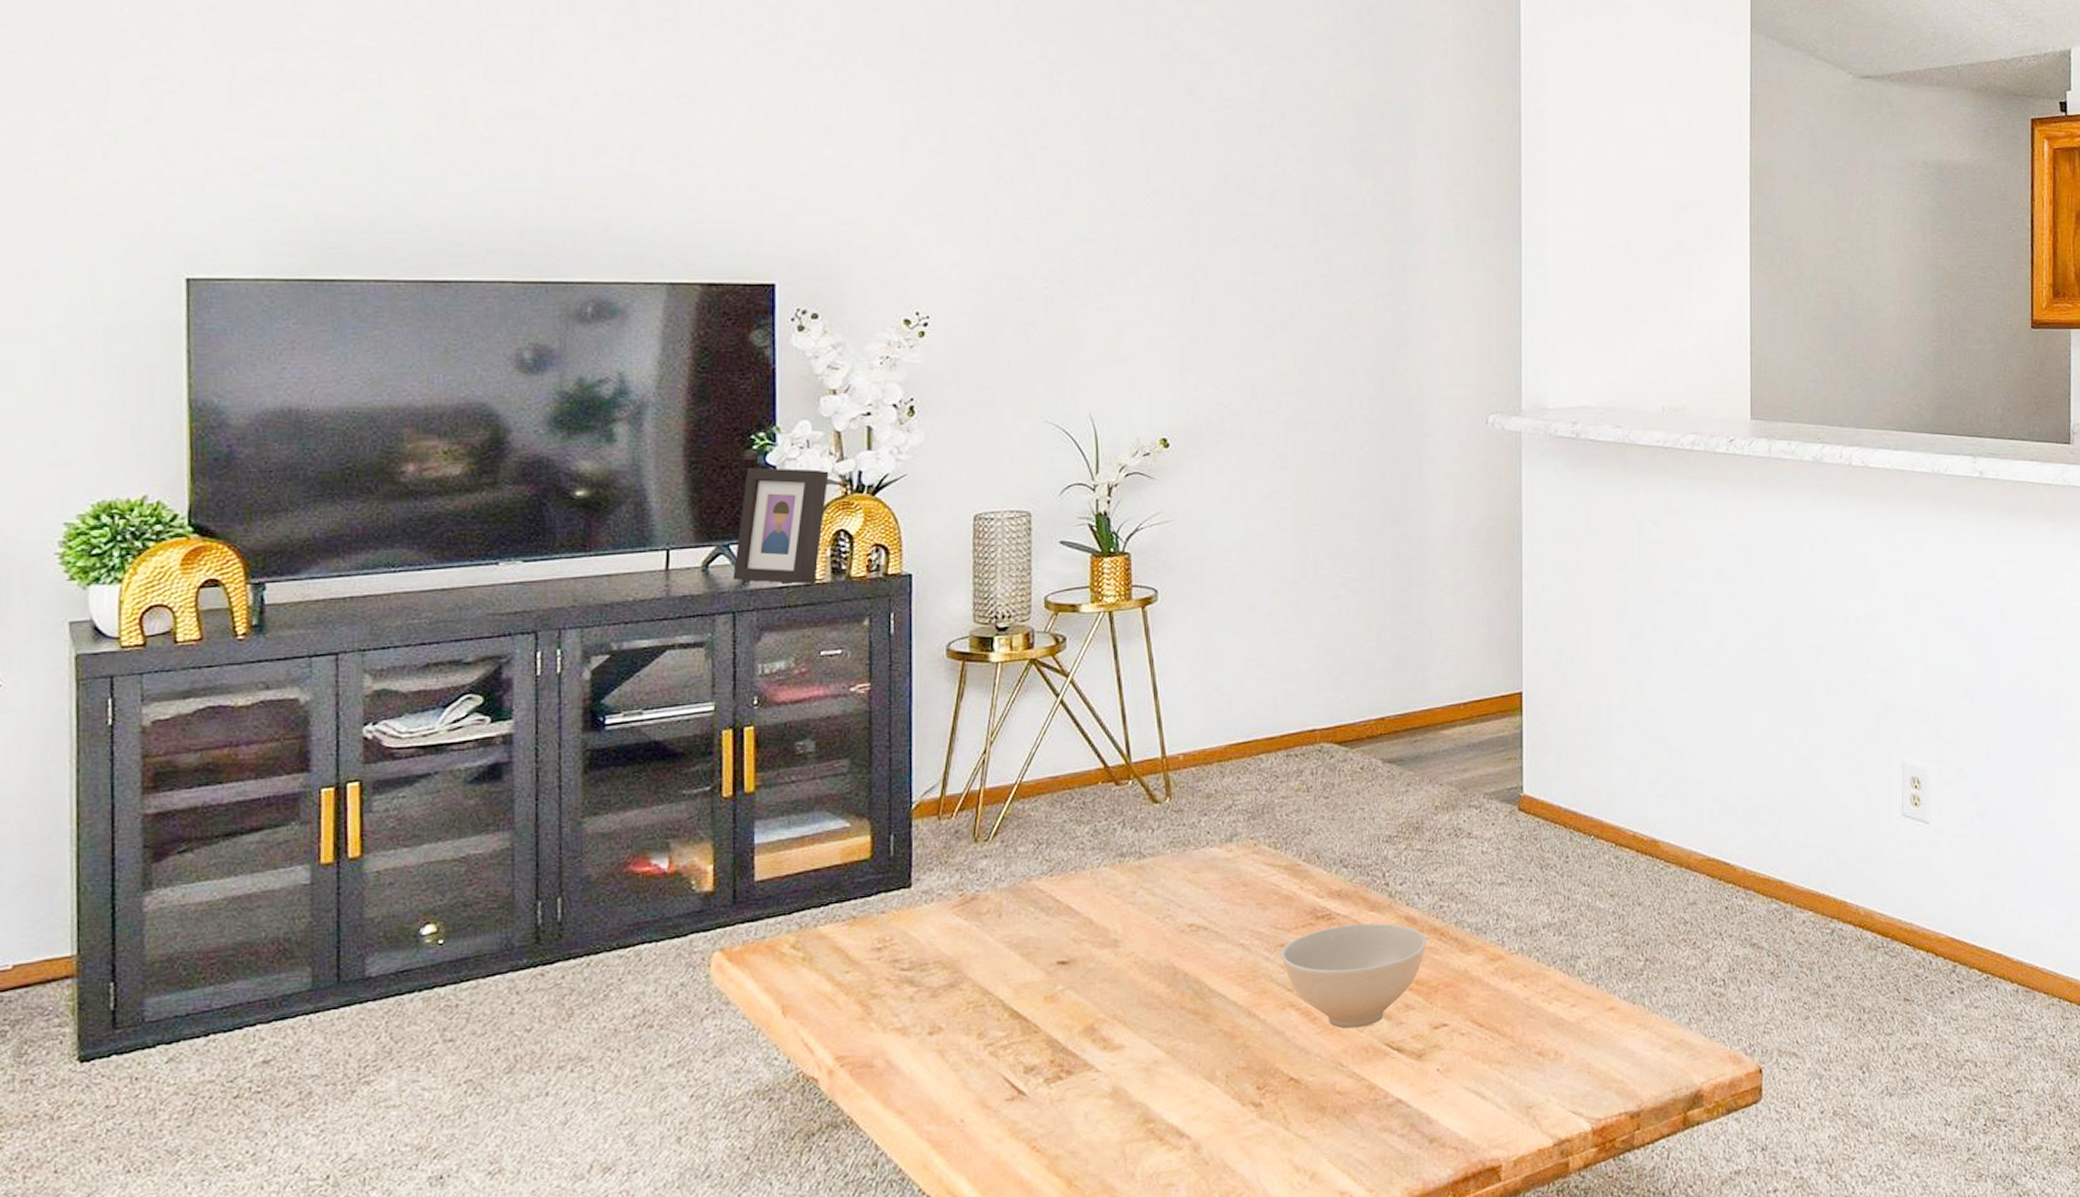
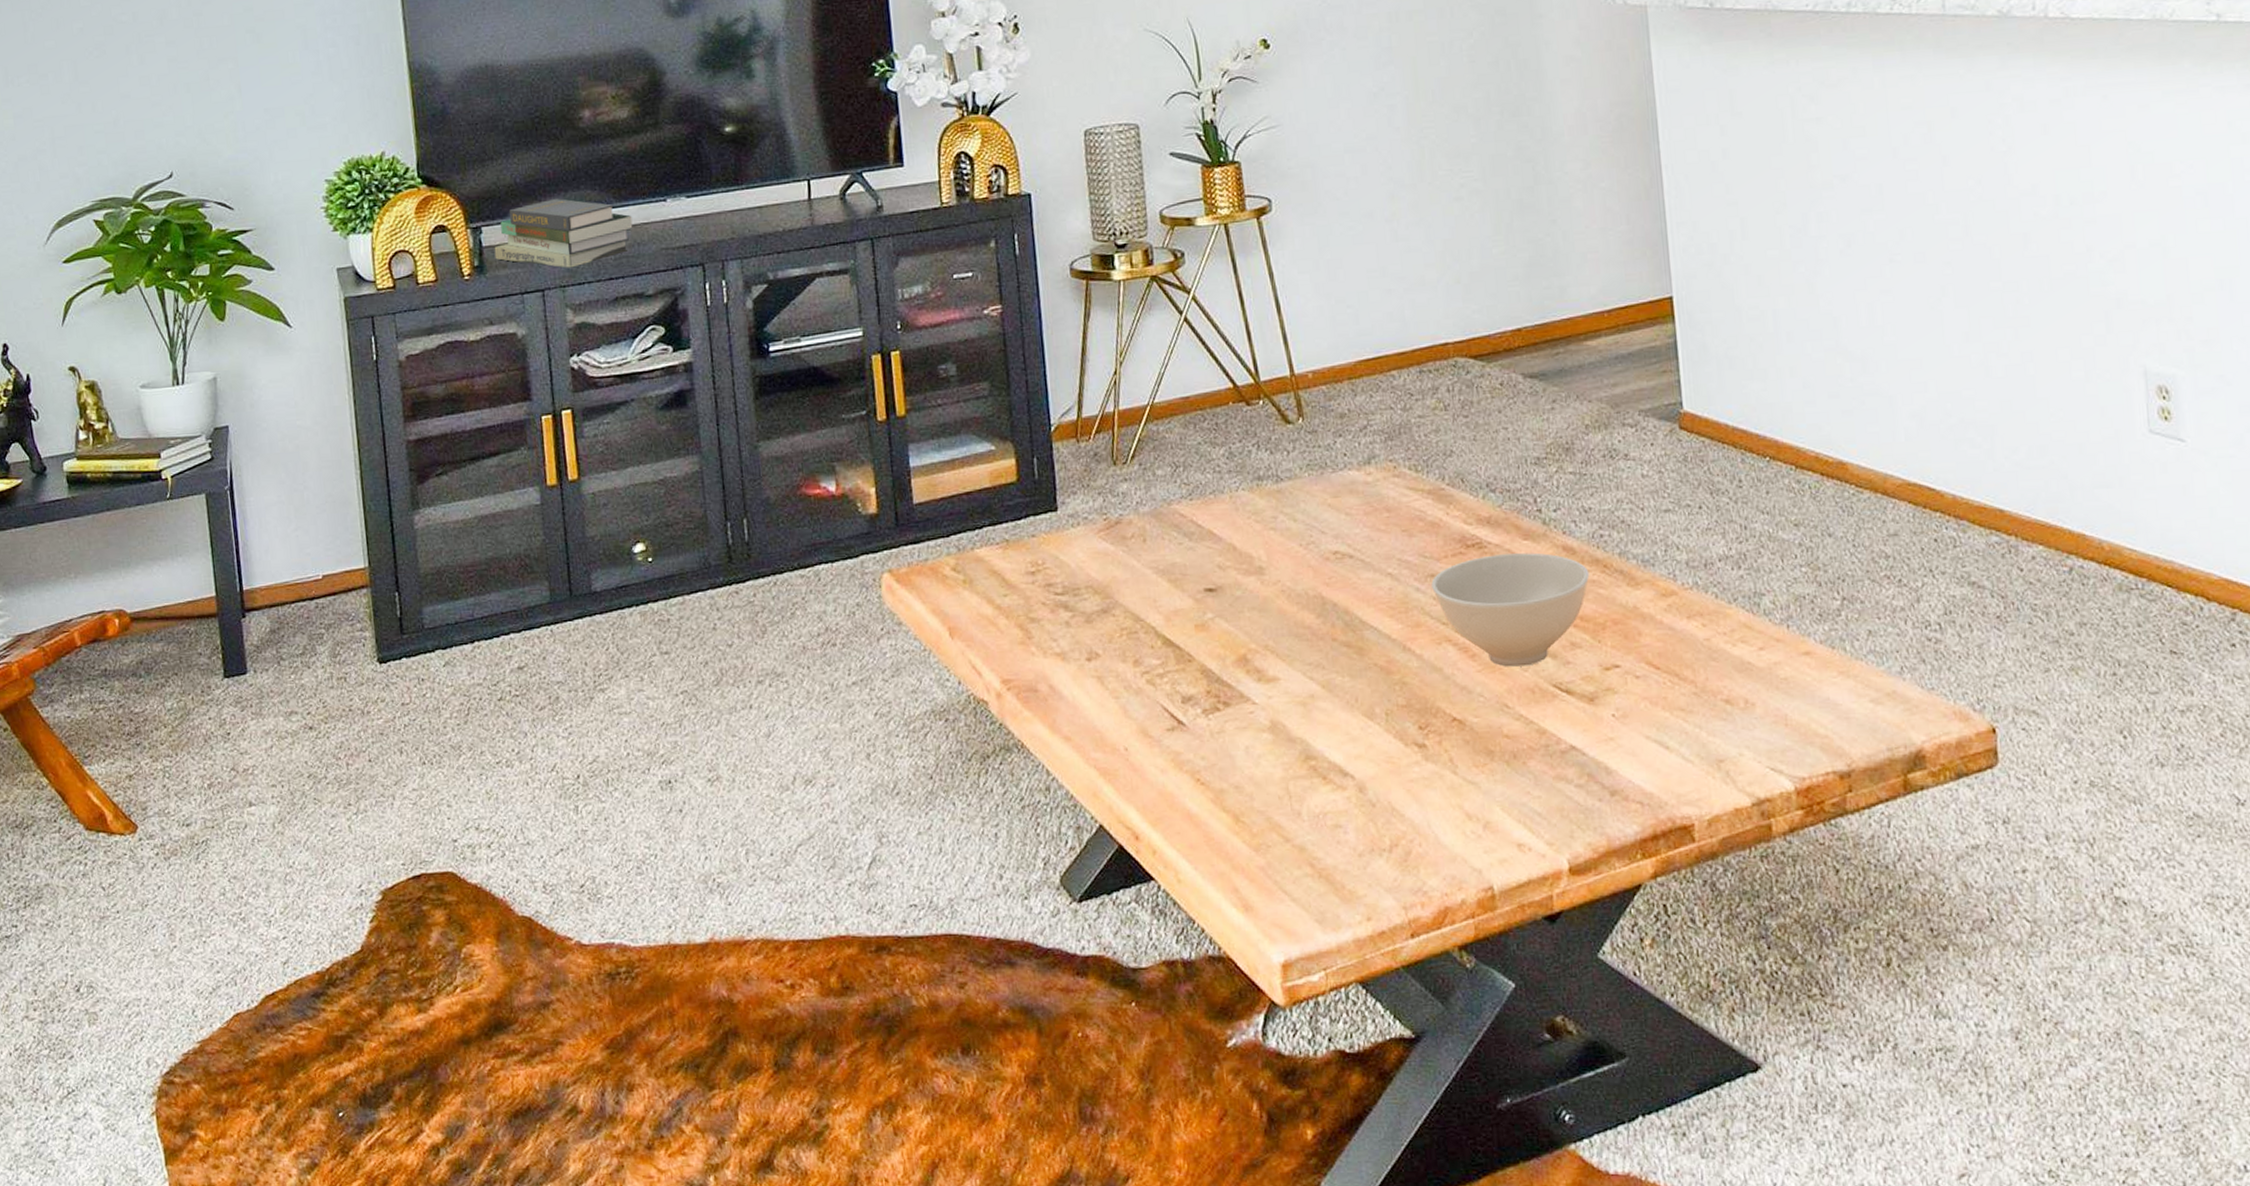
books: none [279,557,455,631] -> present [494,199,633,268]
picture frame: present [733,468,829,585] -> none [867,93,946,209]

